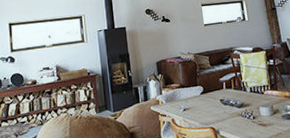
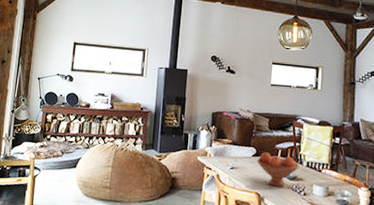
fruit bowl: none [205,87,244,118] -> present [257,152,300,187]

